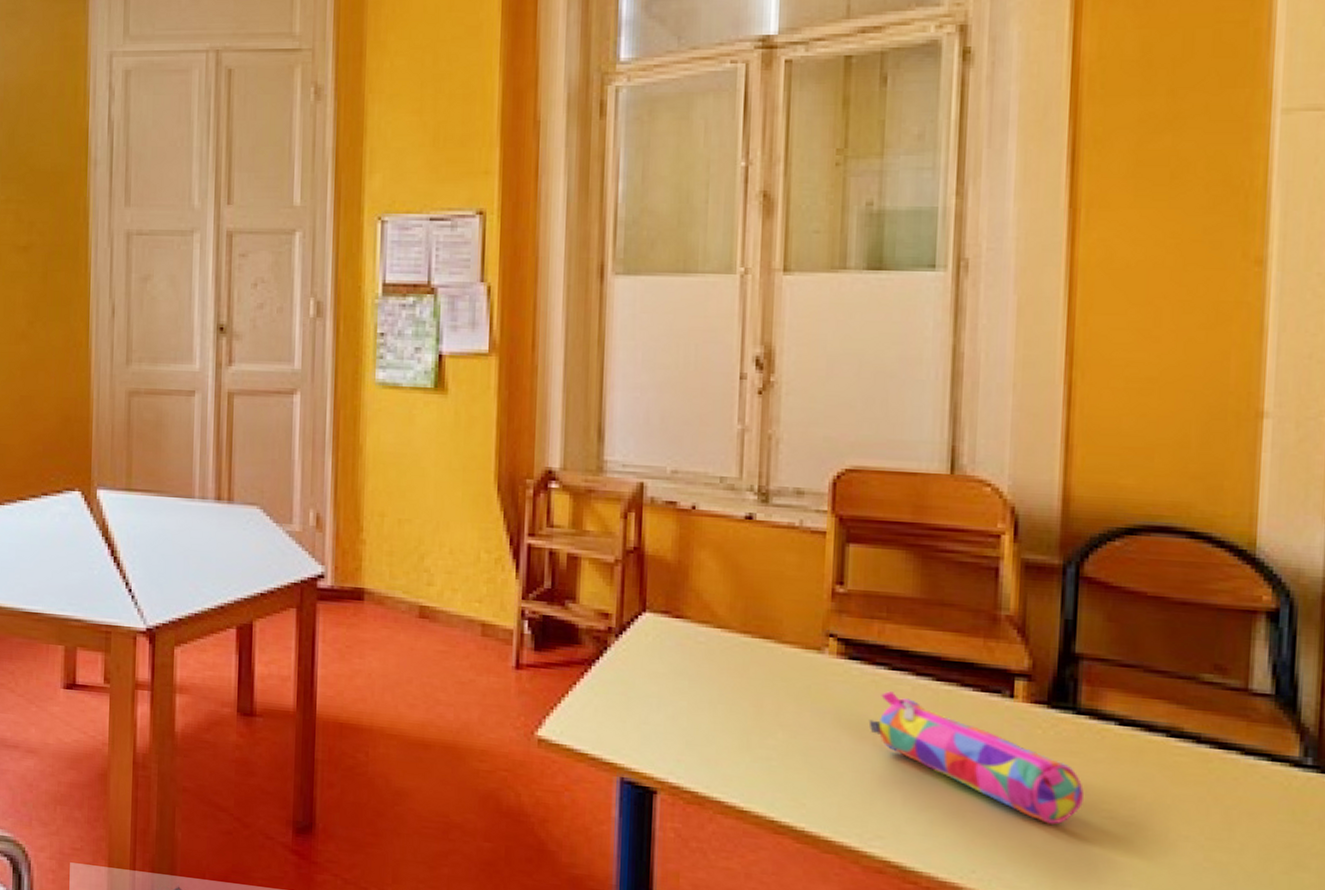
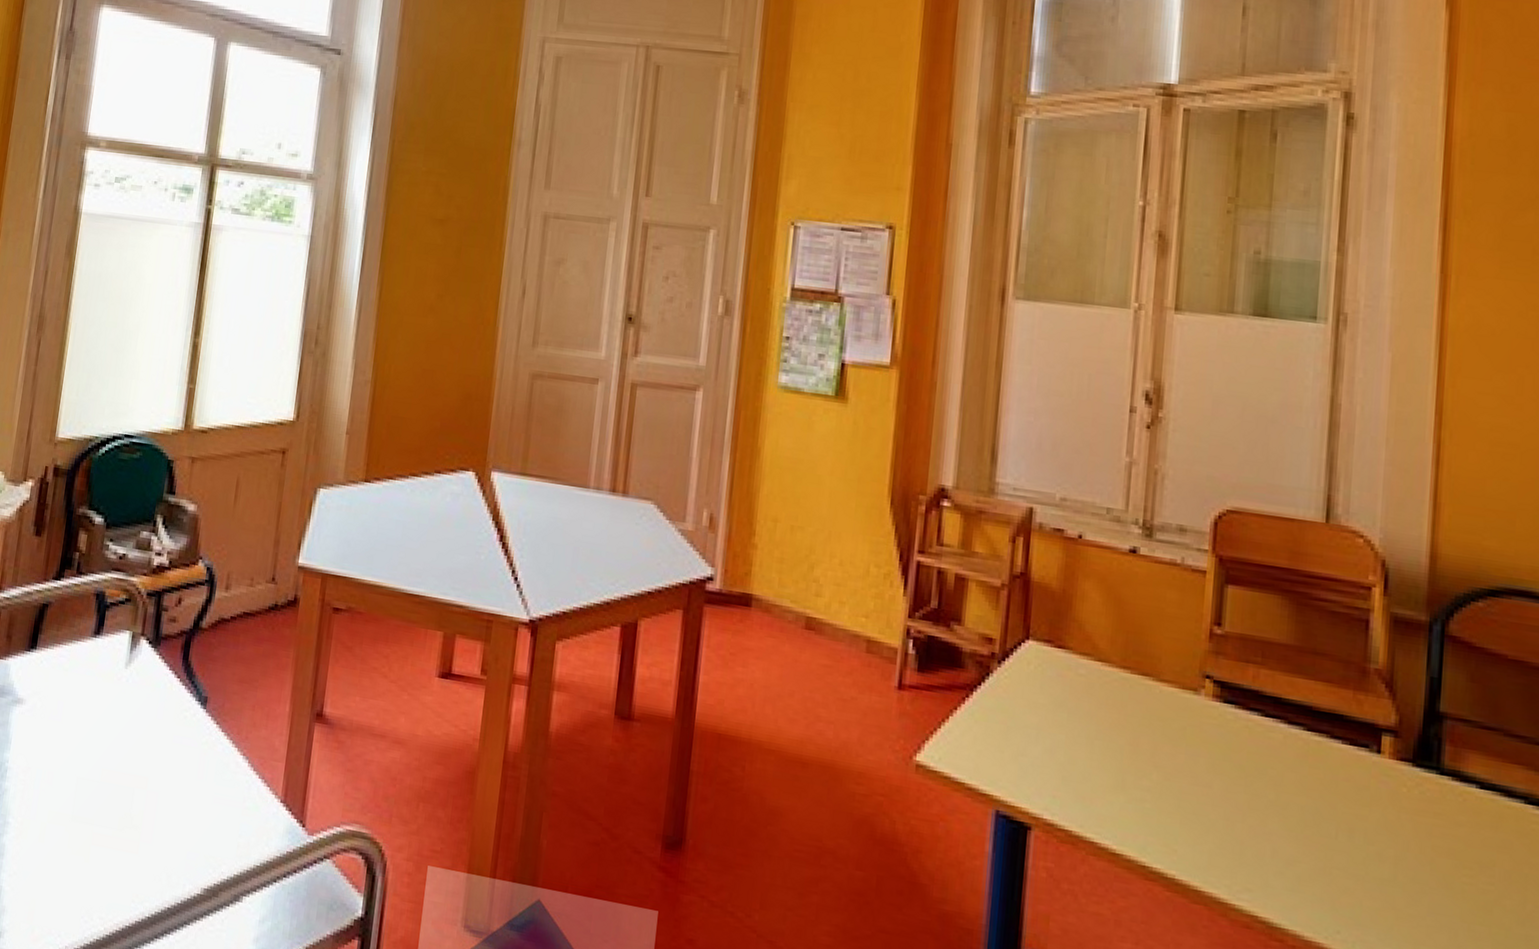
pencil case: present [868,691,1084,825] -> none [1241,738,1446,888]

